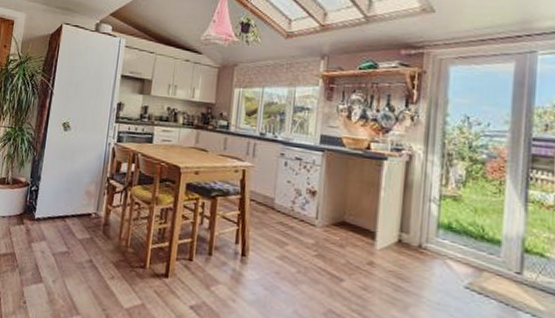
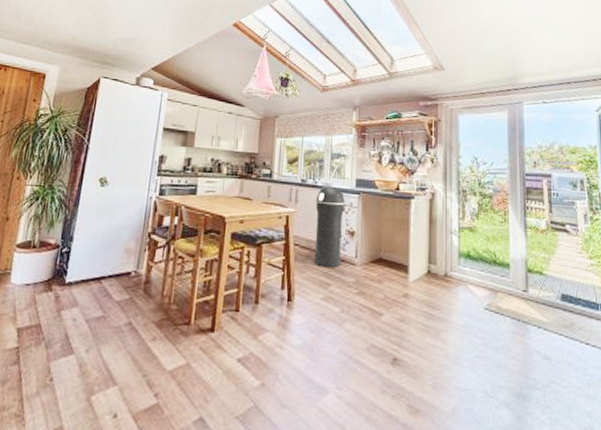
trash can: none [270,140,308,227] -> present [314,186,346,268]

